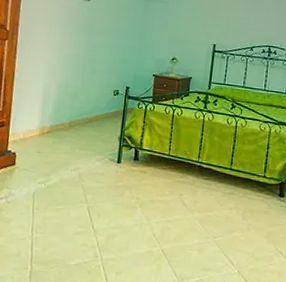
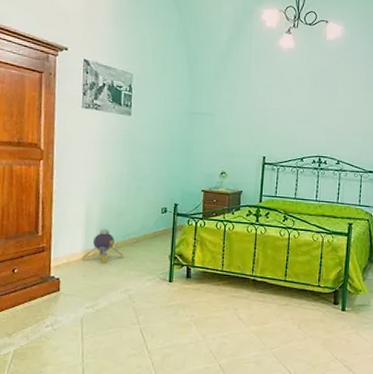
plush toy: none [36,107,77,142] -> present [81,228,125,264]

